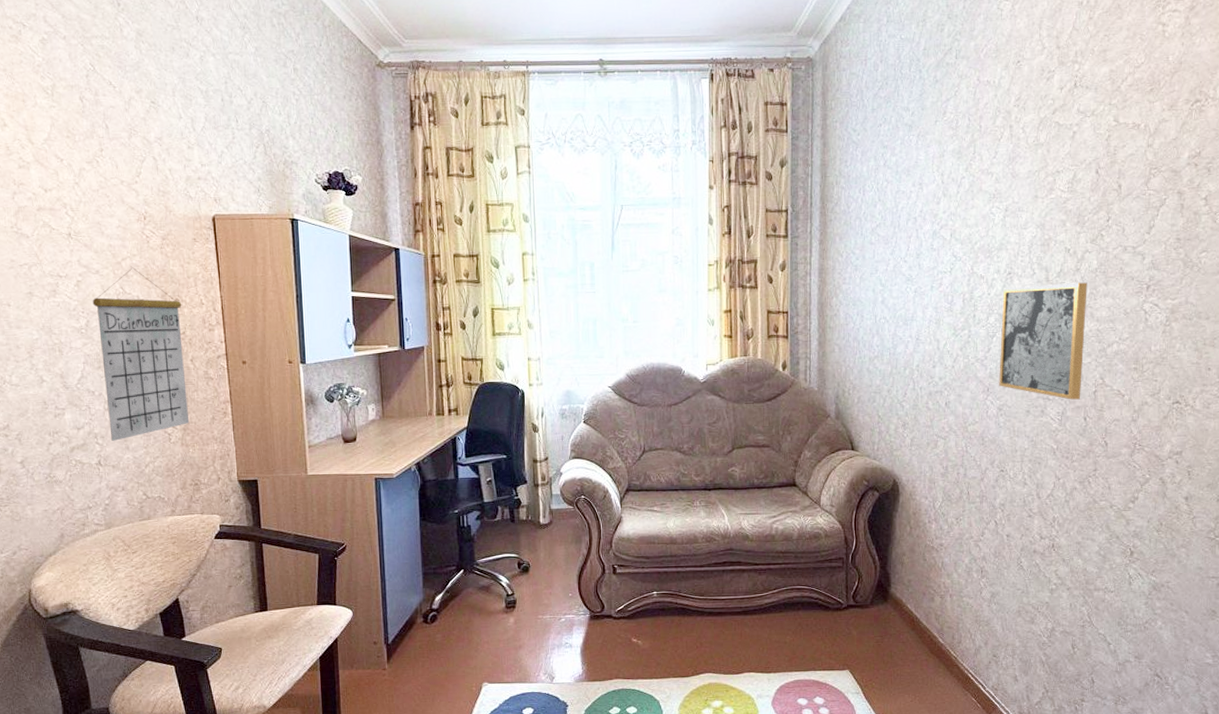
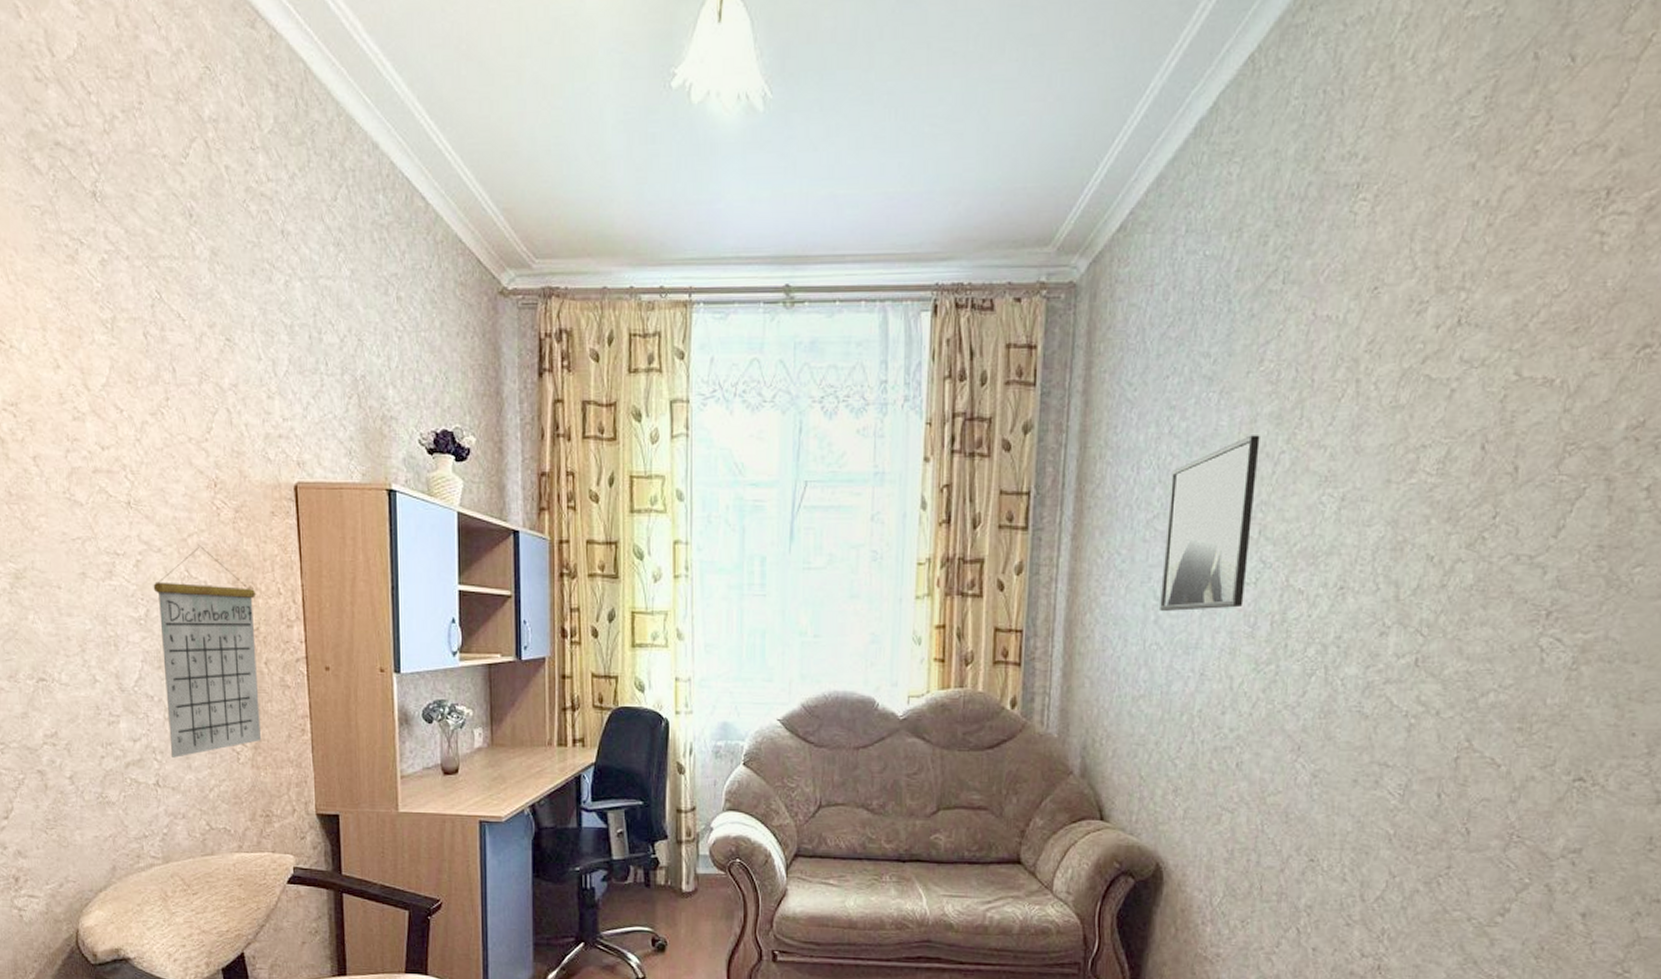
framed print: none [885,166,947,294] -> present [1160,435,1260,611]
wall art: present [999,282,1087,400] -> none [1315,604,1457,768]

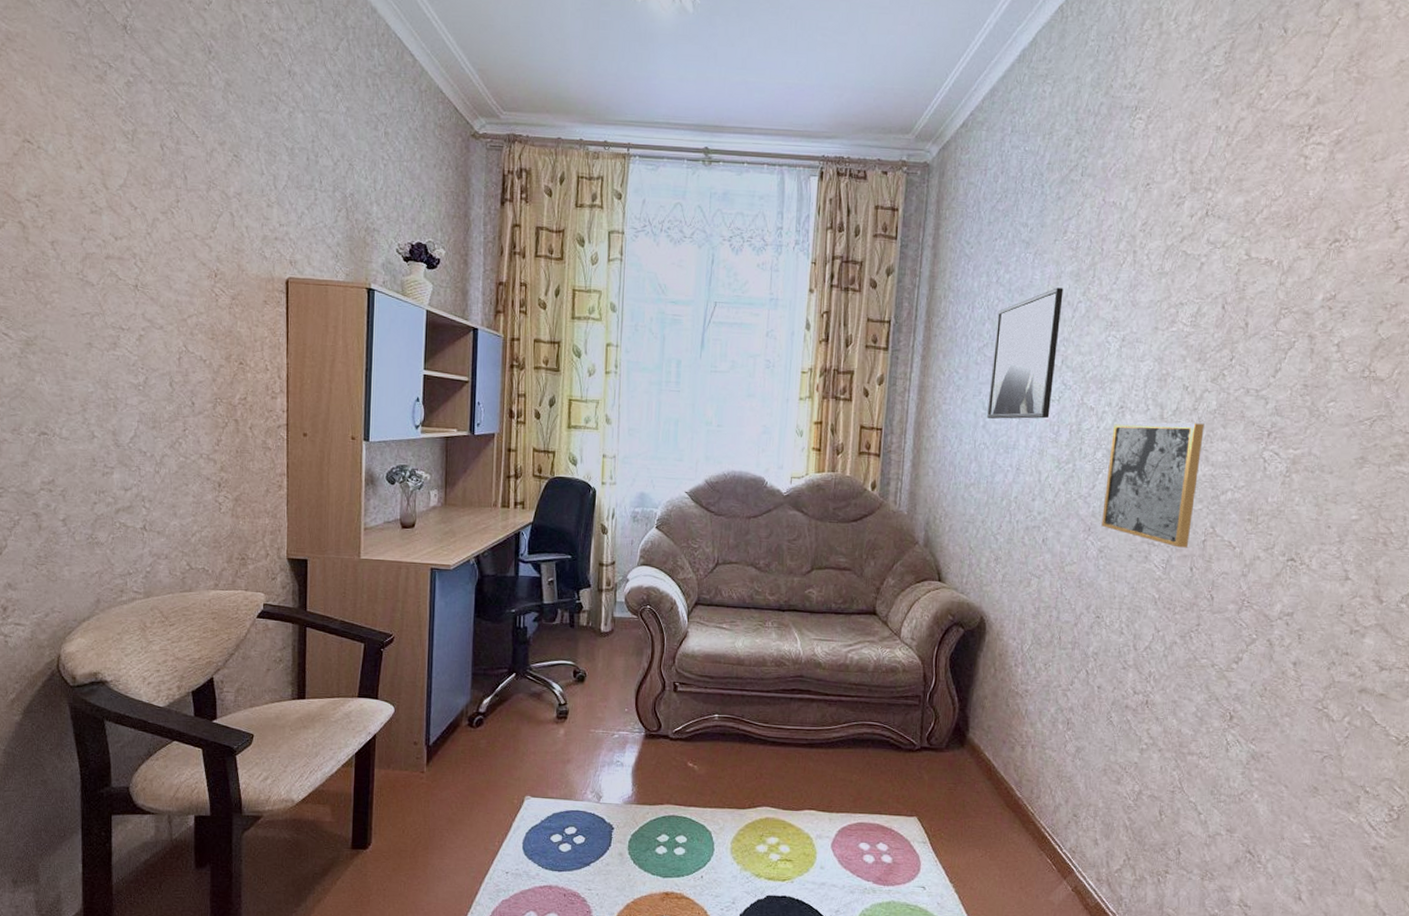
calendar: present [153,546,262,758] -> none [153,326,246,506]
wall art: none [1315,604,1457,768] -> present [1101,422,1204,548]

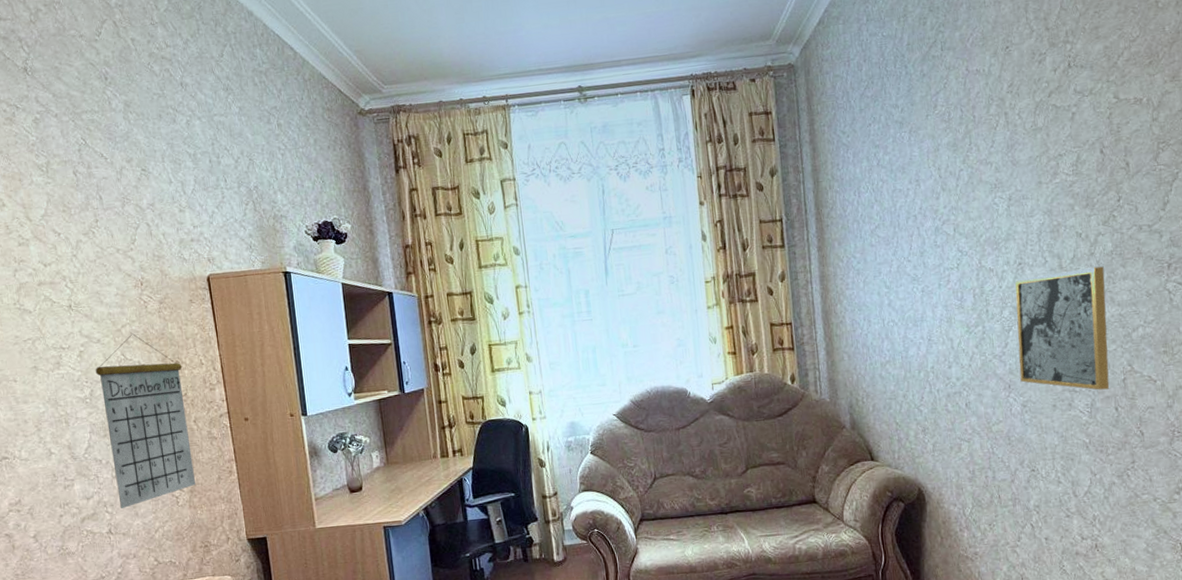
calendar: none [153,326,246,506] -> present [95,333,196,508]
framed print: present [987,287,1064,419] -> none [884,159,951,296]

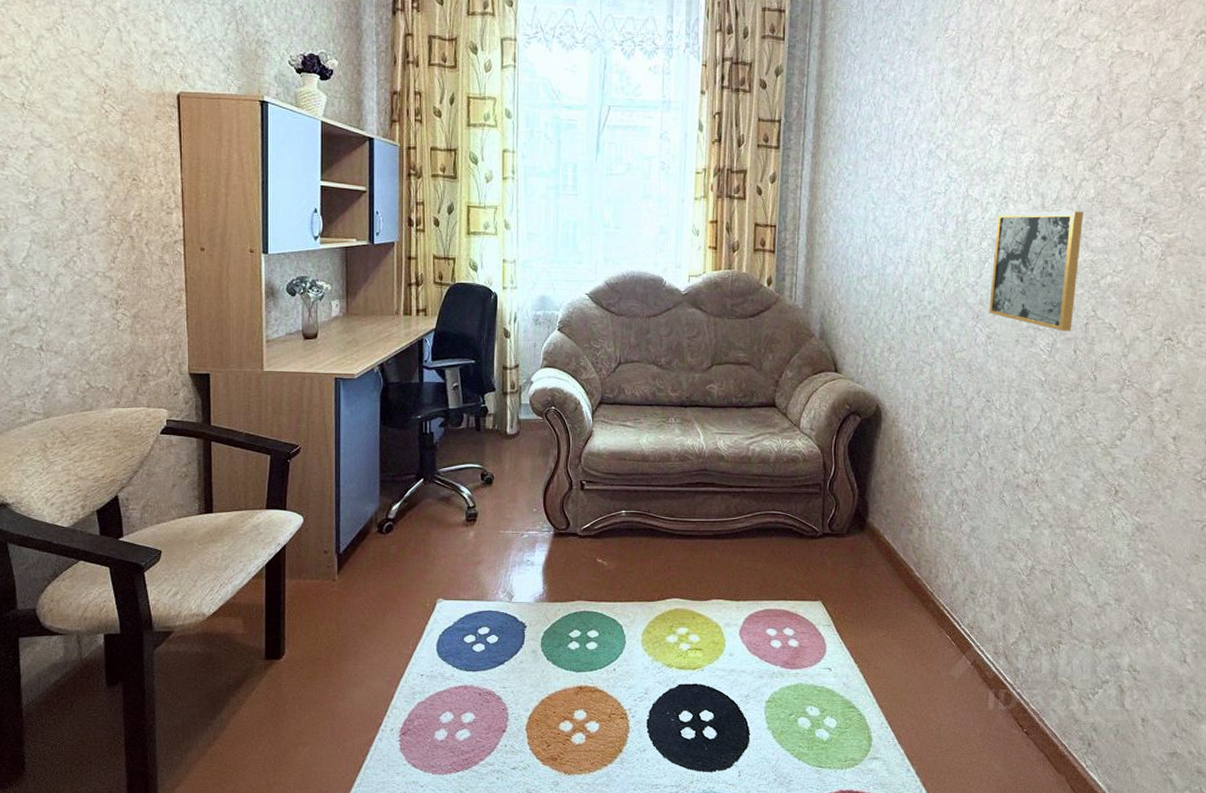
calendar: present [95,333,196,508] -> none [43,143,141,325]

